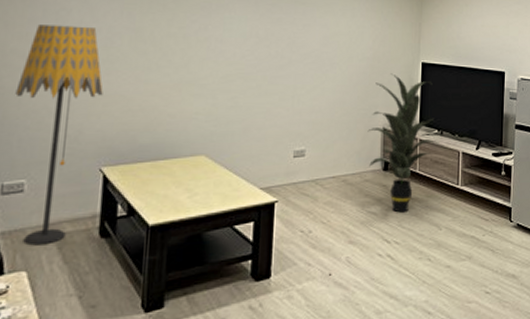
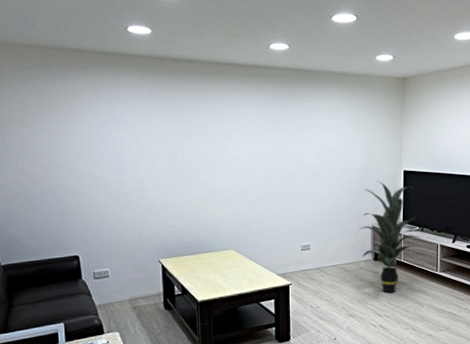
floor lamp: present [15,24,103,246] -> none [93,152,154,315]

